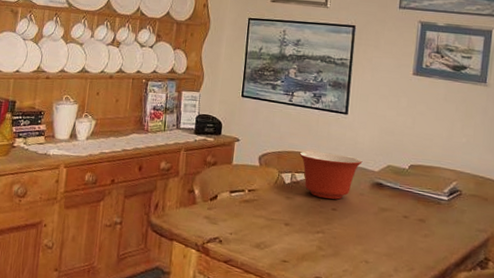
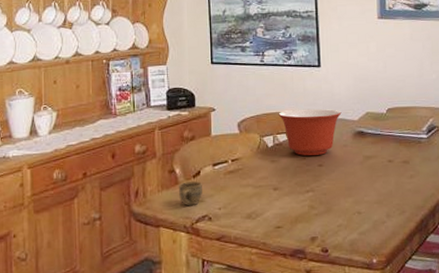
cup: none [195,203,218,226] -> present [178,181,202,205]

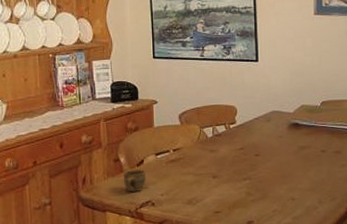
mixing bowl: present [278,108,342,156] -> none [217,101,278,146]

